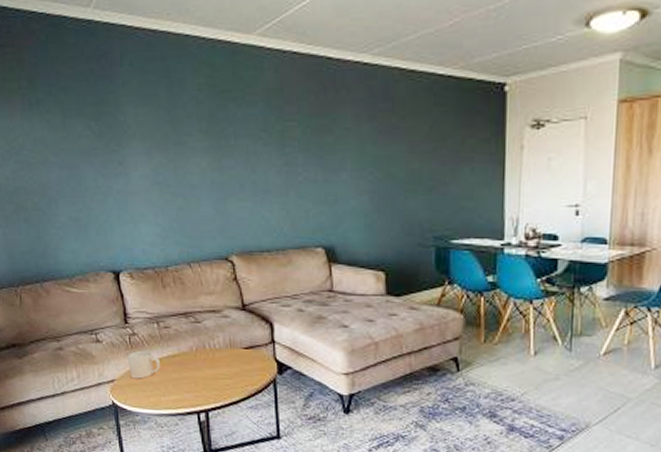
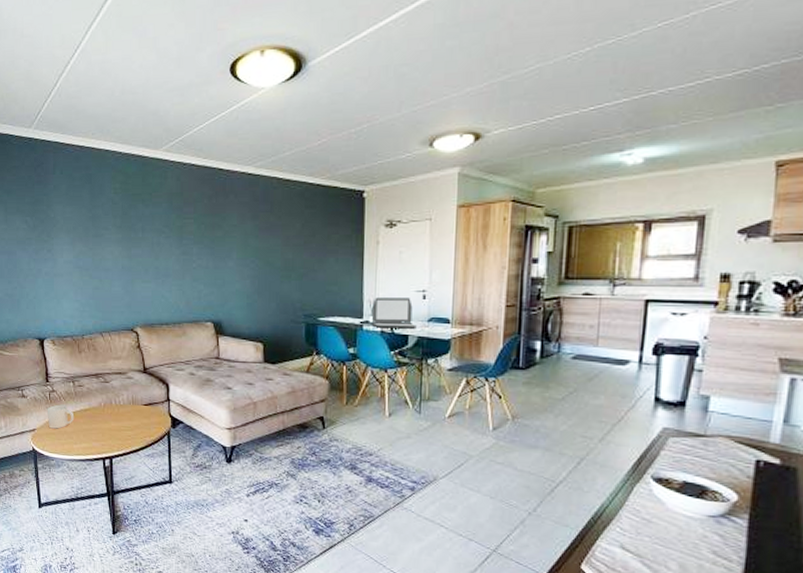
laptop: none [515,214,568,251] -> present [372,297,417,329]

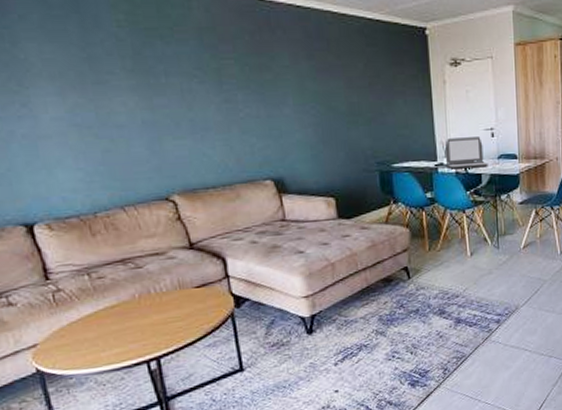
mug: present [47,404,75,429] -> none [52,305,97,339]

